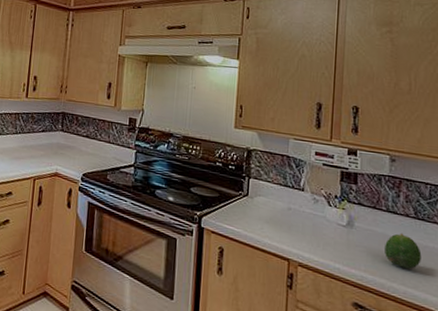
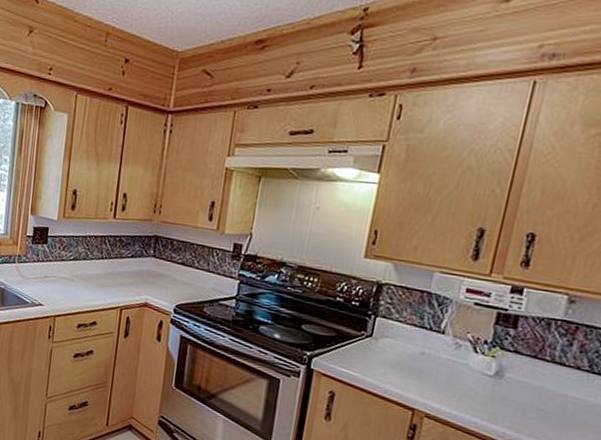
fruit: present [385,233,422,269] -> none [539,387,589,429]

